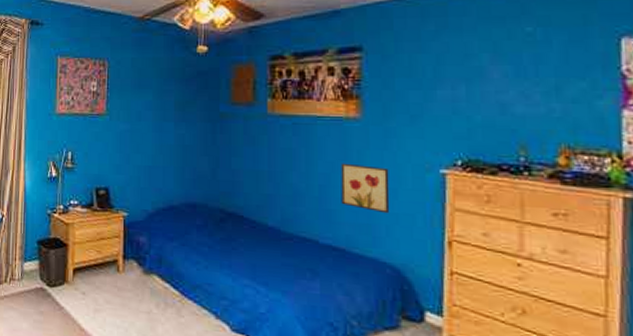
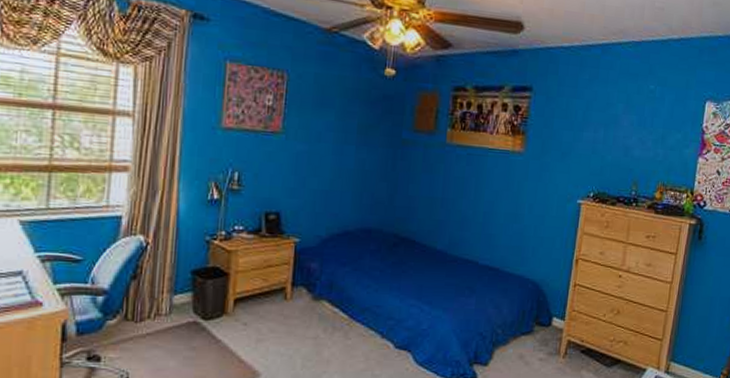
wall art: present [340,163,390,214] -> none [500,192,541,237]

